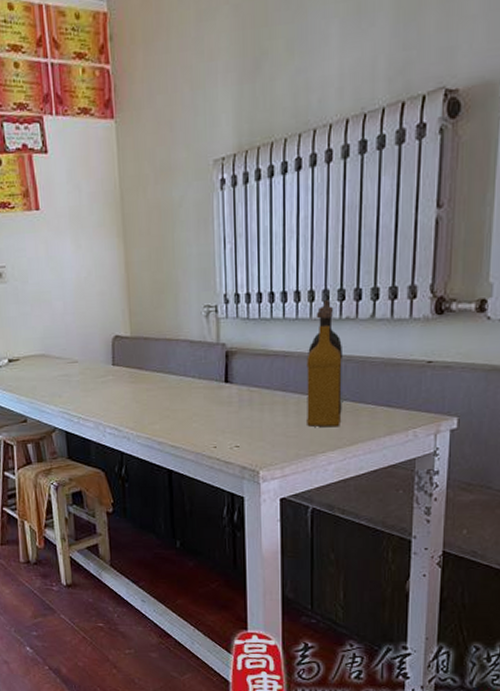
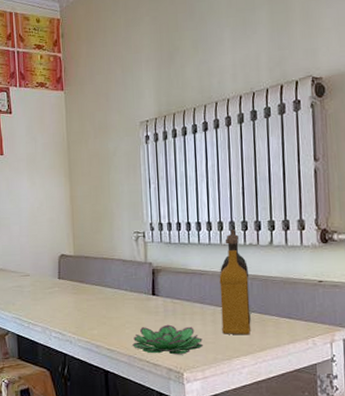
succulent plant: none [200,416,283,451] -> present [132,324,203,355]

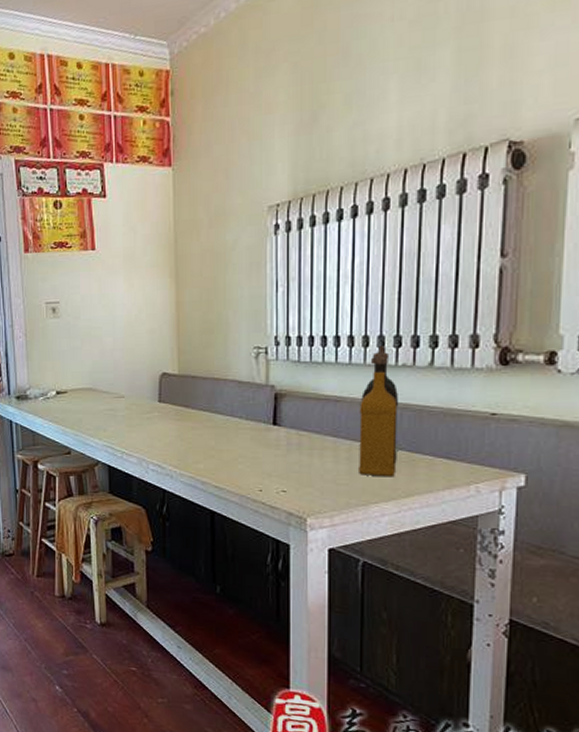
succulent plant: present [132,324,203,355] -> none [246,460,333,497]

